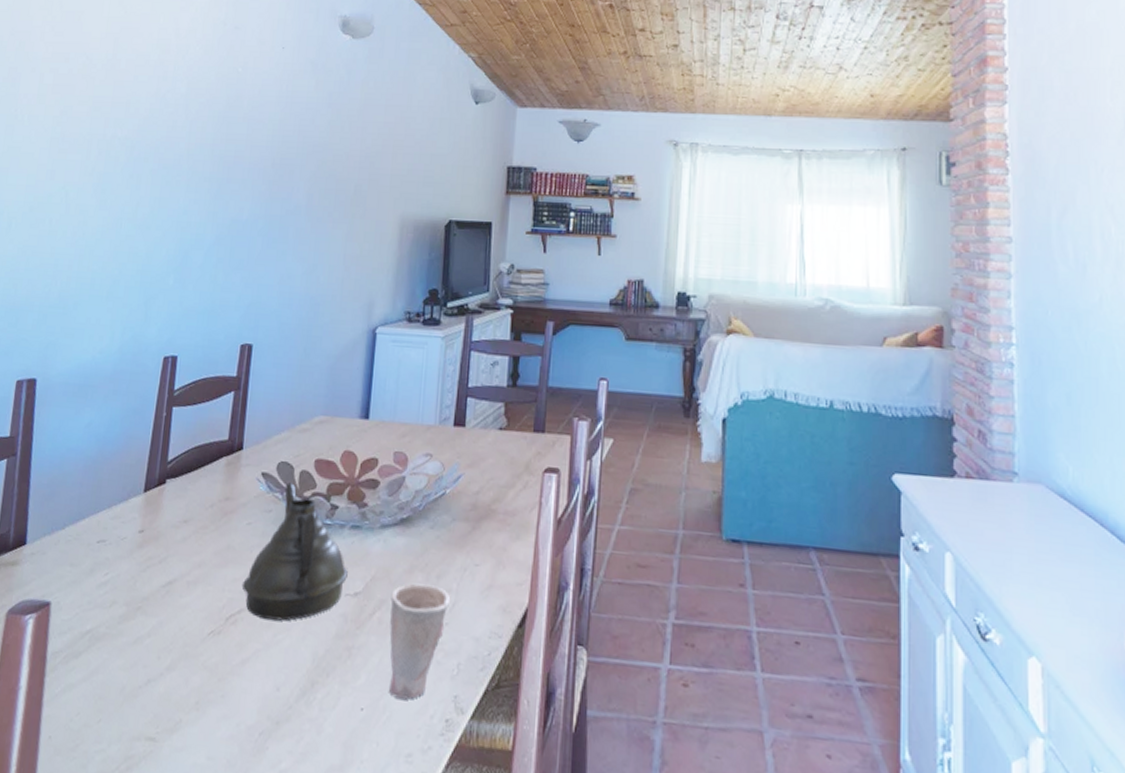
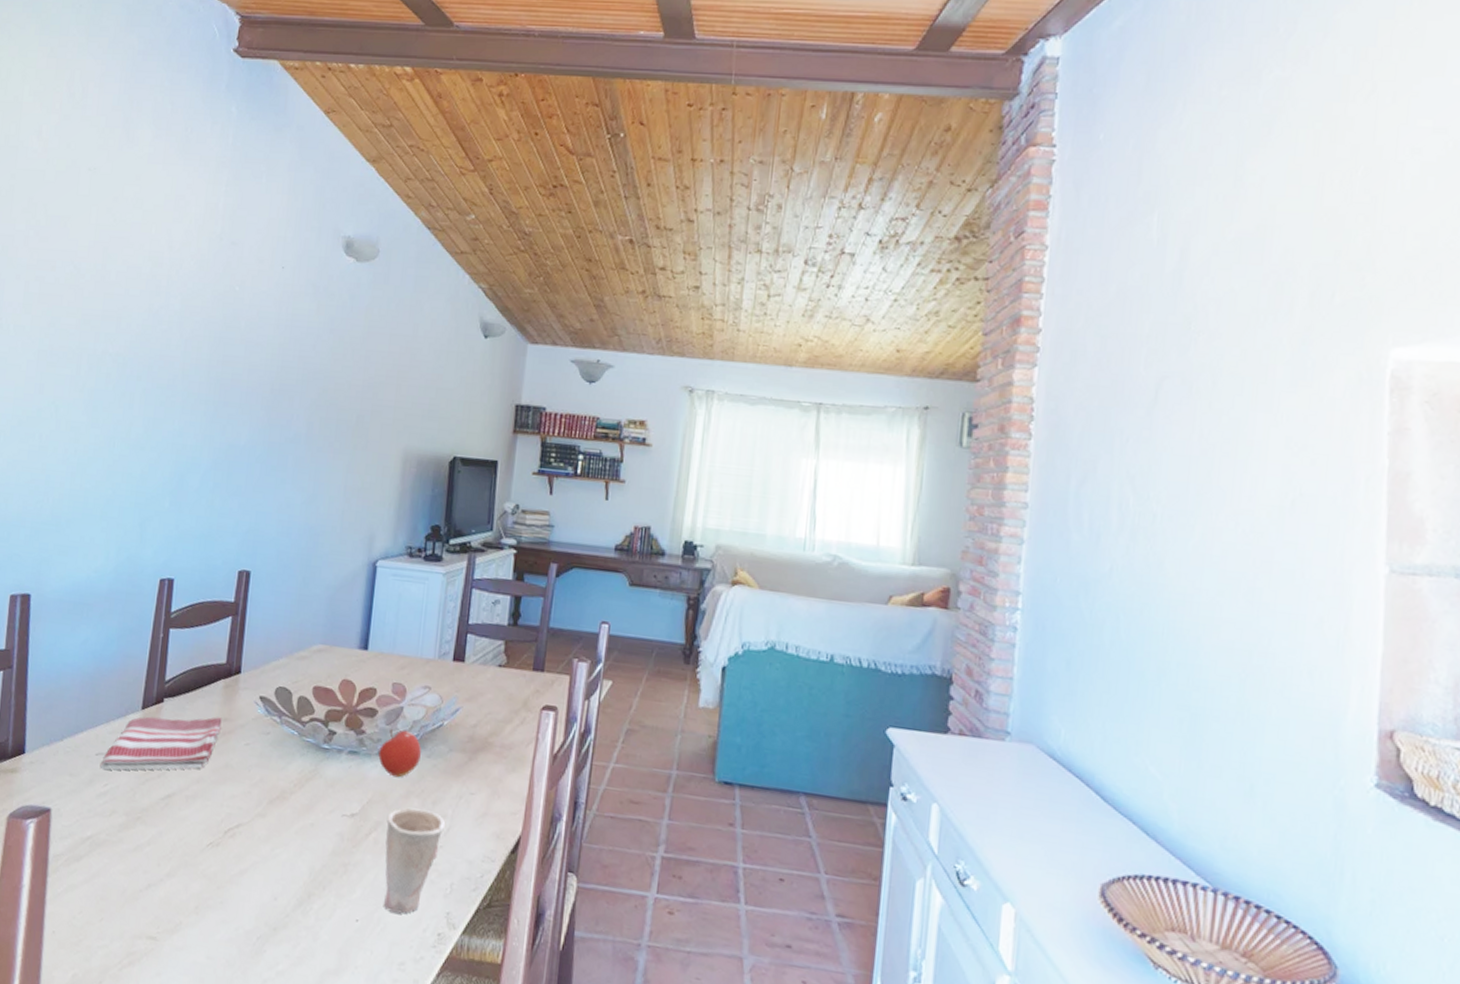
dish towel: none [101,496,224,559] -> present [99,716,222,771]
teapot: present [241,482,348,621] -> none [240,707,345,837]
fruit: none [381,499,424,552] -> present [378,728,421,778]

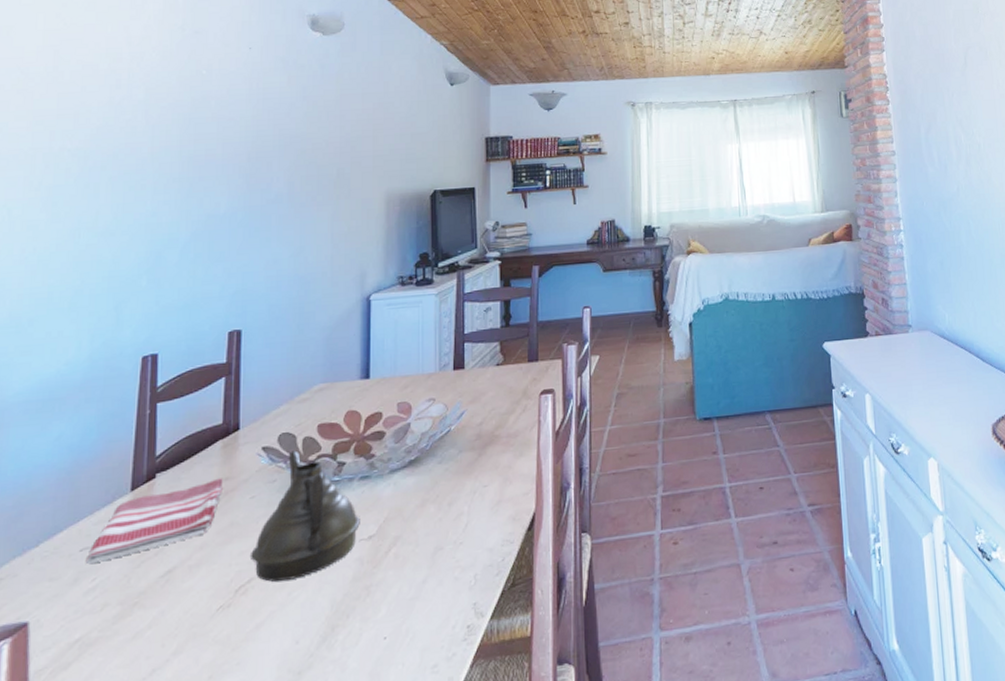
teapot: none [240,707,345,837] -> present [249,450,360,582]
fruit: present [378,728,421,778] -> none [390,443,432,491]
cup: present [384,807,446,914] -> none [405,512,464,620]

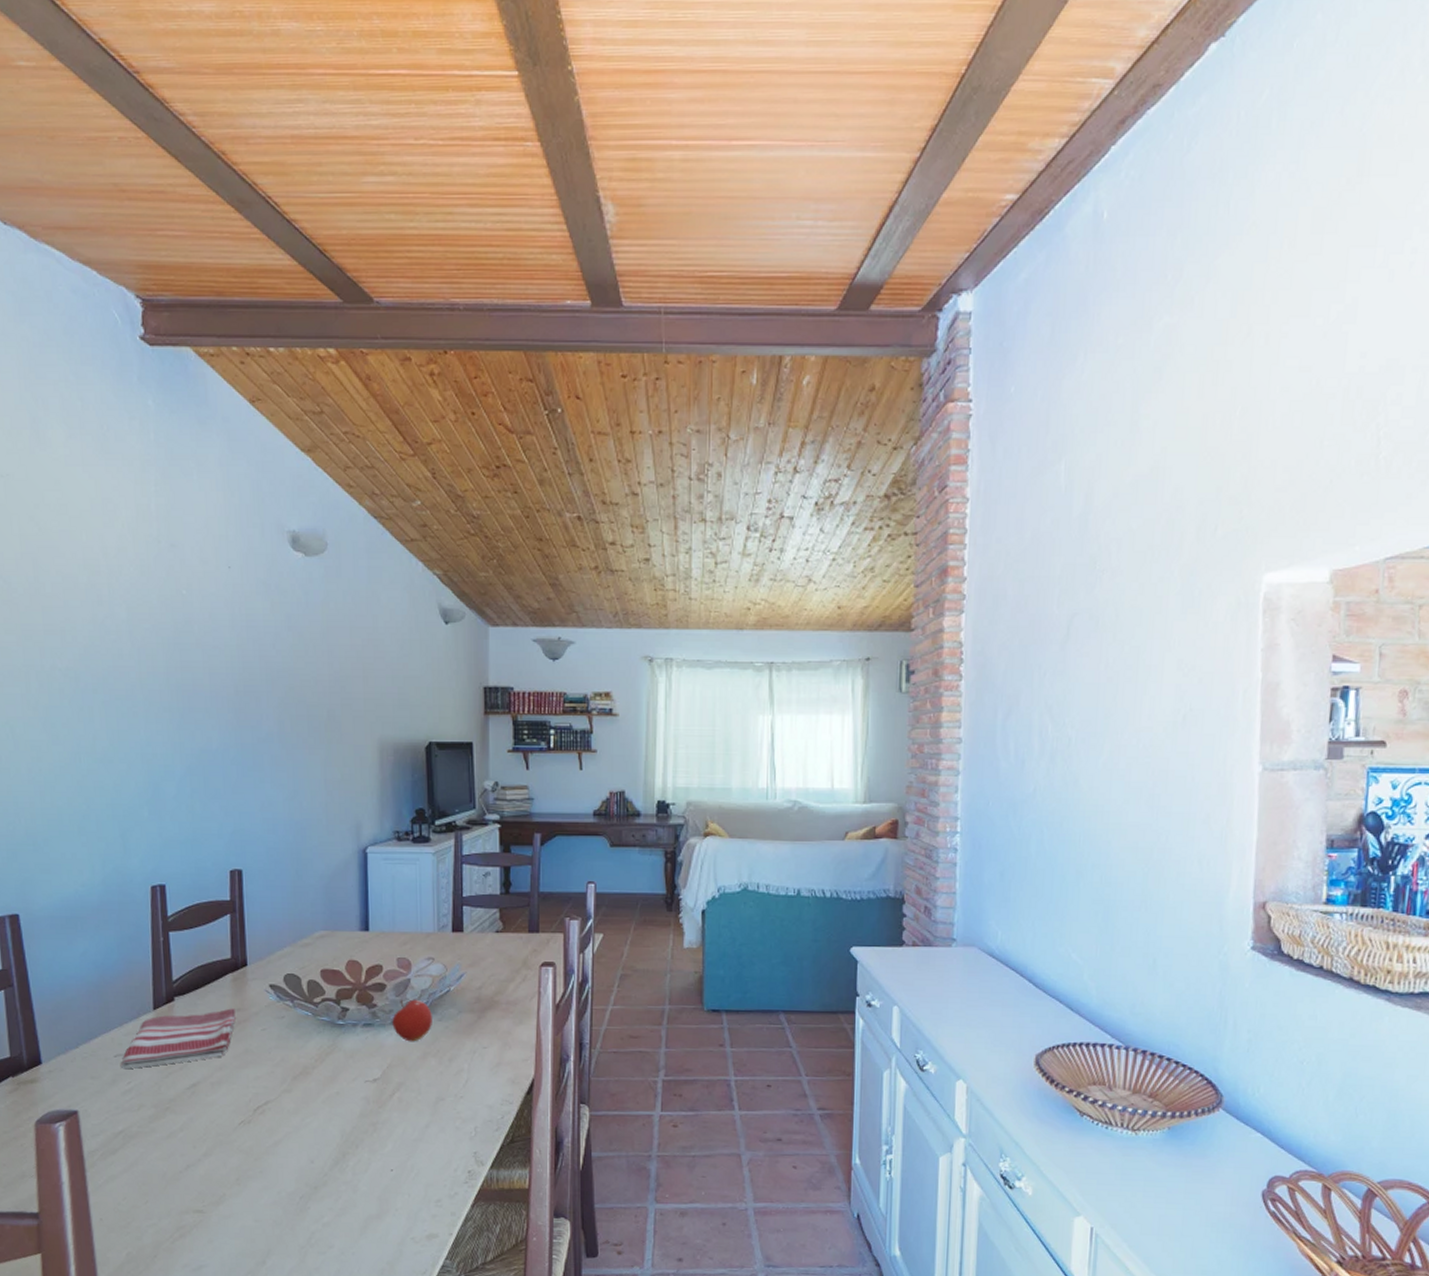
teapot: present [249,450,360,582] -> none [264,991,365,1108]
fruit: none [390,443,432,491] -> present [392,999,432,1042]

